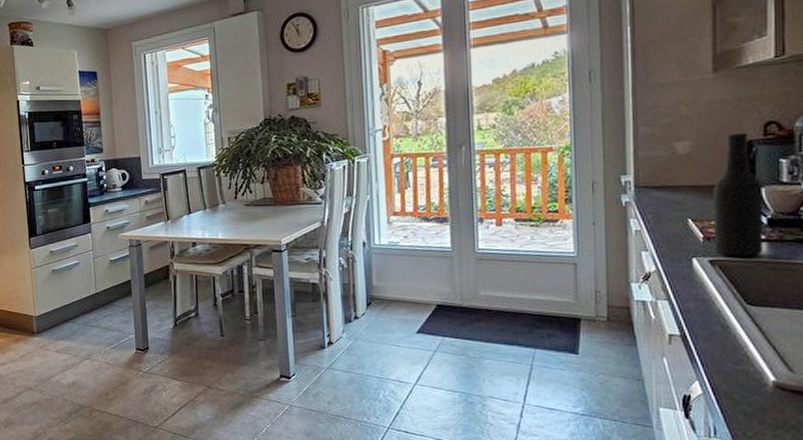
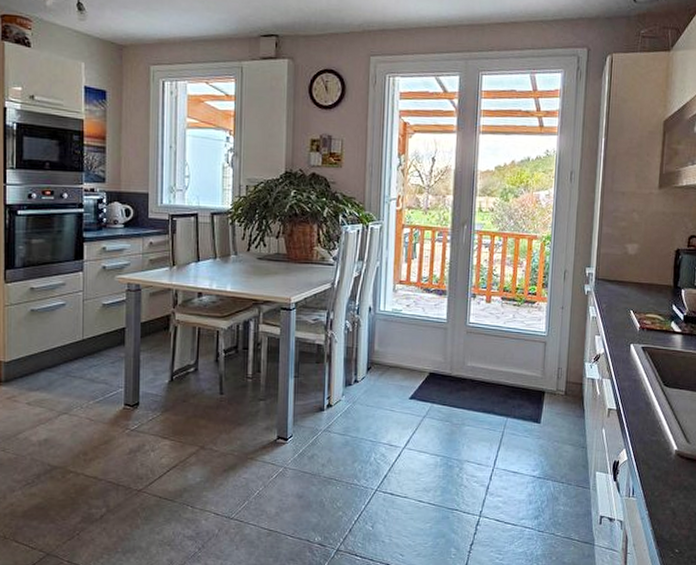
bottle: present [712,132,764,256] -> none [645,242,683,345]

